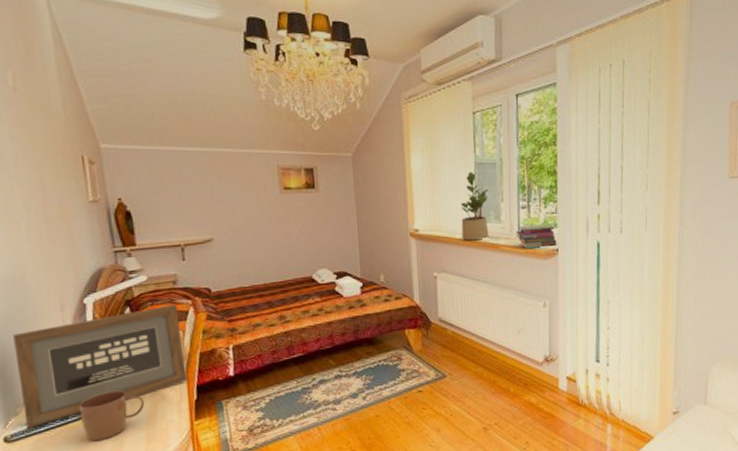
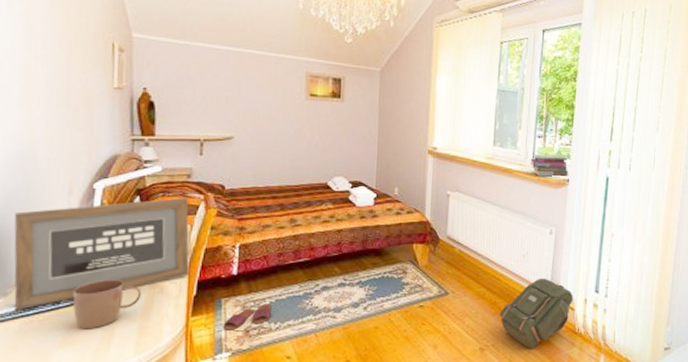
slippers: none [226,401,272,431] -> present [222,304,272,330]
potted plant: present [460,171,489,241] -> none [478,97,508,164]
backpack: none [499,352,574,424] -> present [499,278,573,348]

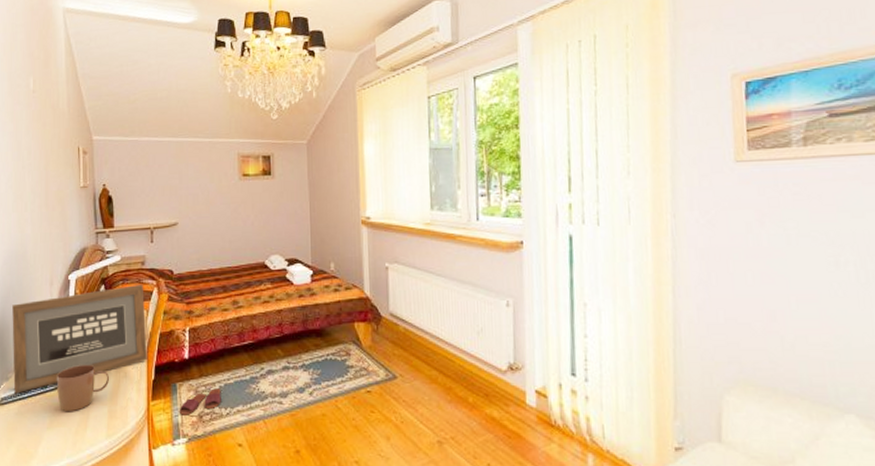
backpack: present [499,278,573,348] -> none [456,358,544,443]
books: present [530,154,568,177] -> none [474,214,521,240]

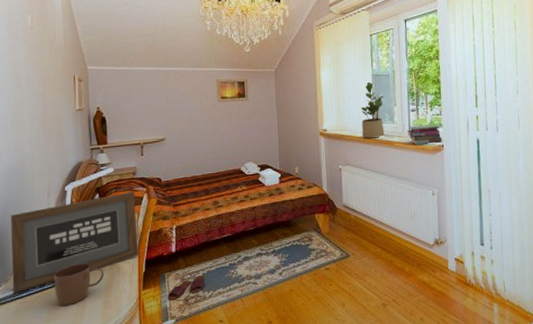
potted plant: none [414,157,445,230] -> present [361,82,385,139]
books: none [474,214,521,240] -> present [407,124,442,145]

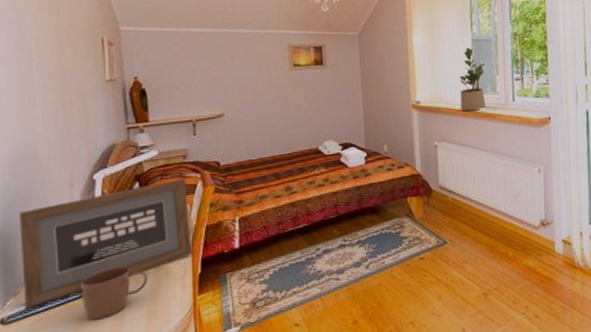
slippers: present [167,275,205,300] -> none [229,273,276,305]
books: present [407,124,442,145] -> none [511,95,549,118]

